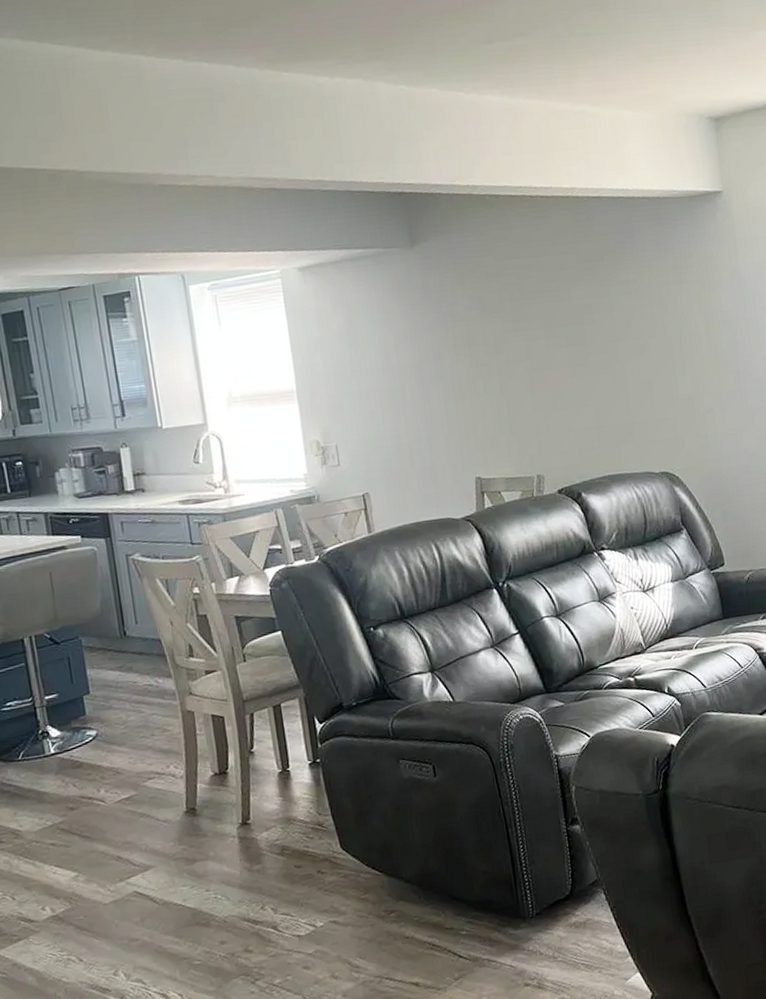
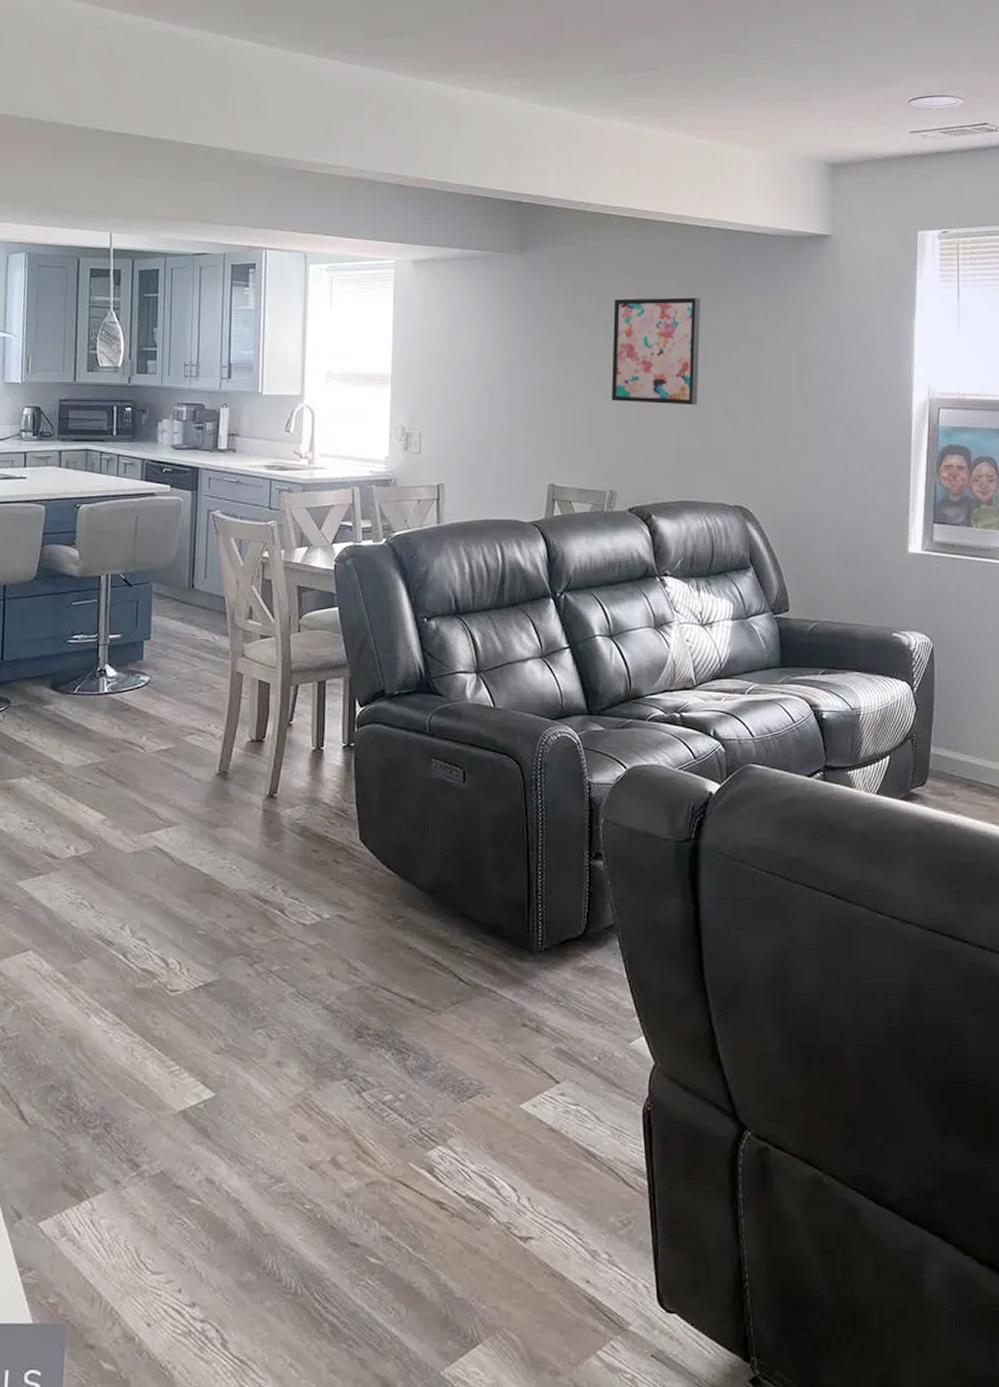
wall art: none [515,271,613,387] -> present [611,297,700,405]

